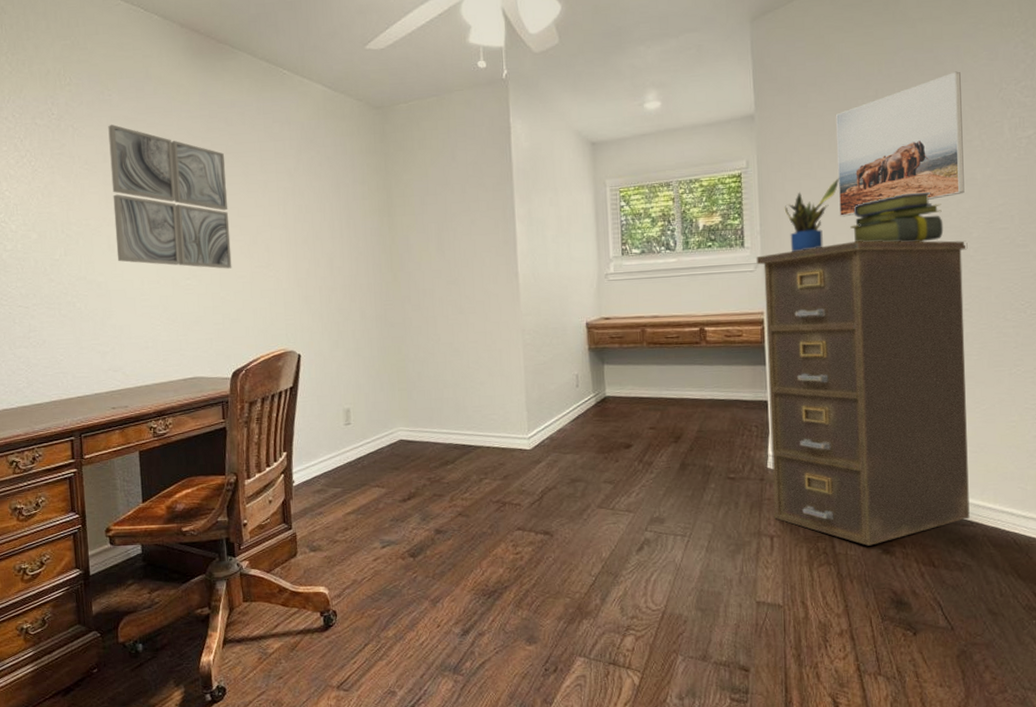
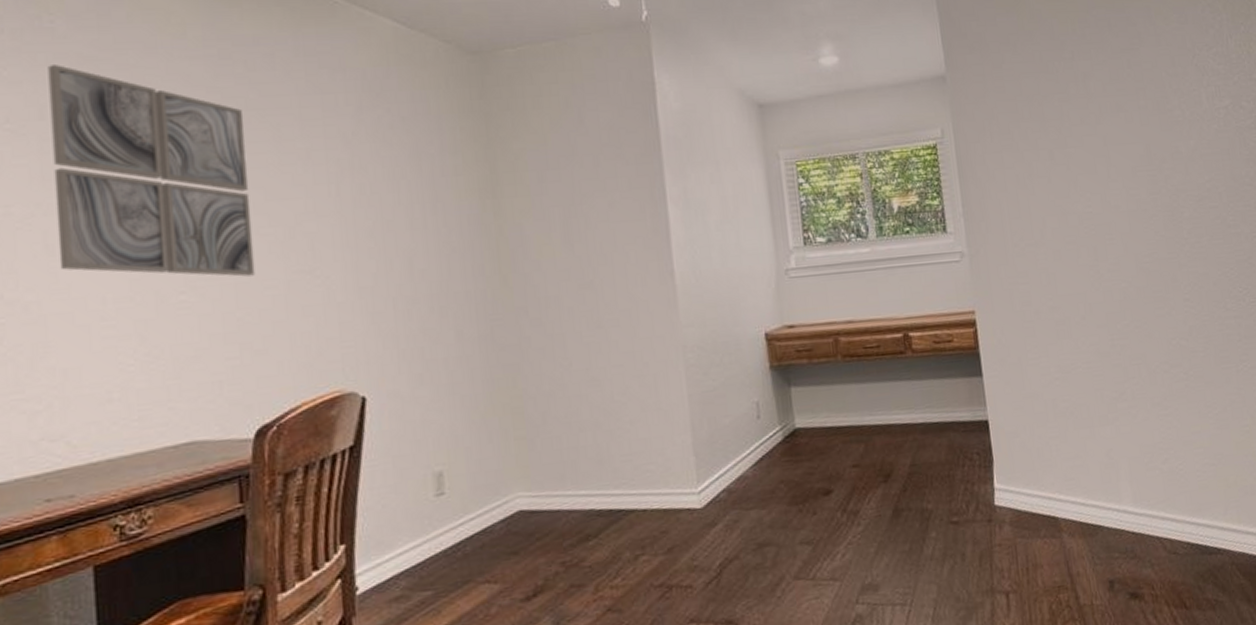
filing cabinet: present [756,240,970,546] -> none [961,221,1216,591]
potted plant: present [784,178,840,252] -> none [987,150,1044,238]
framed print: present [835,71,965,217] -> none [1032,34,1171,196]
stack of books: present [850,192,944,243] -> none [1060,167,1156,225]

